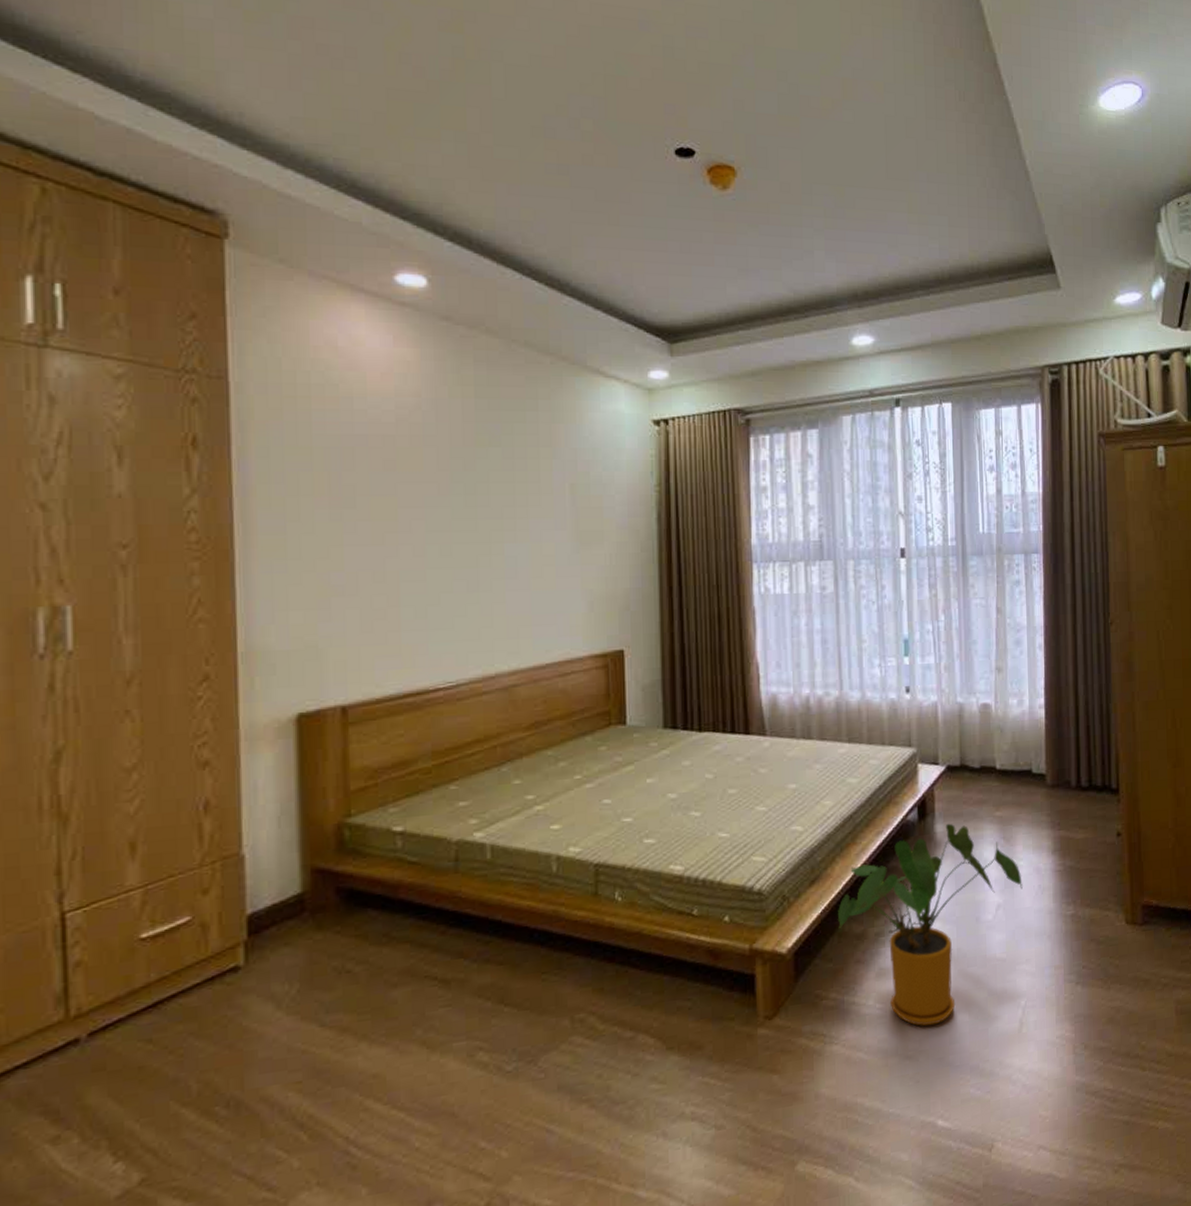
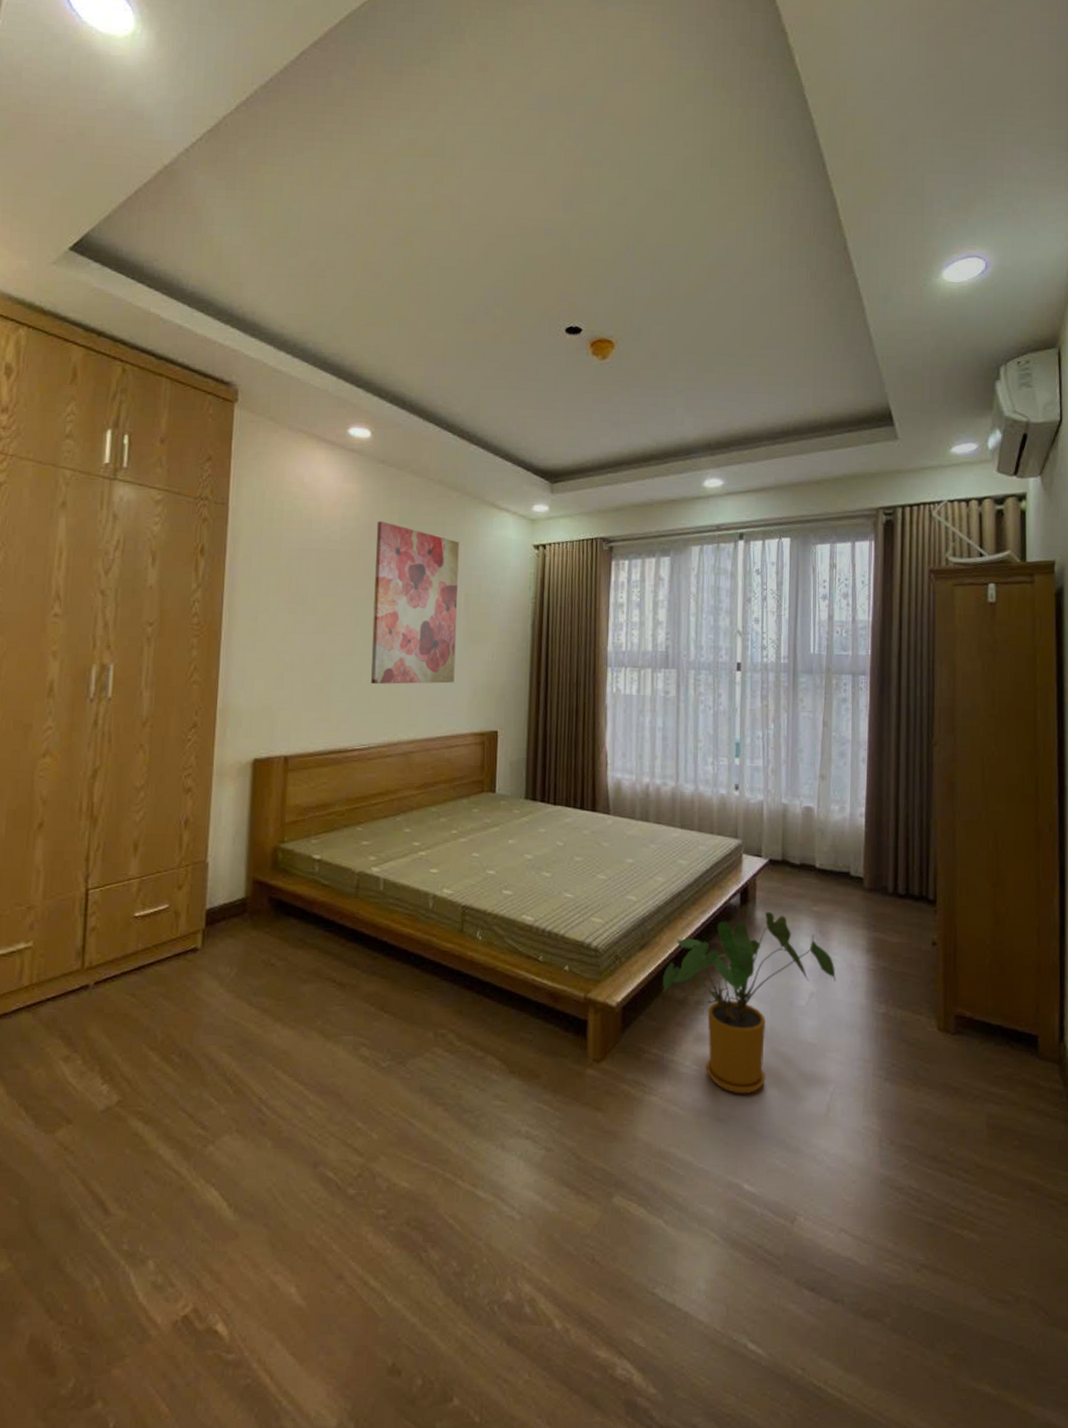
wall art: none [445,395,564,604] -> present [370,521,459,684]

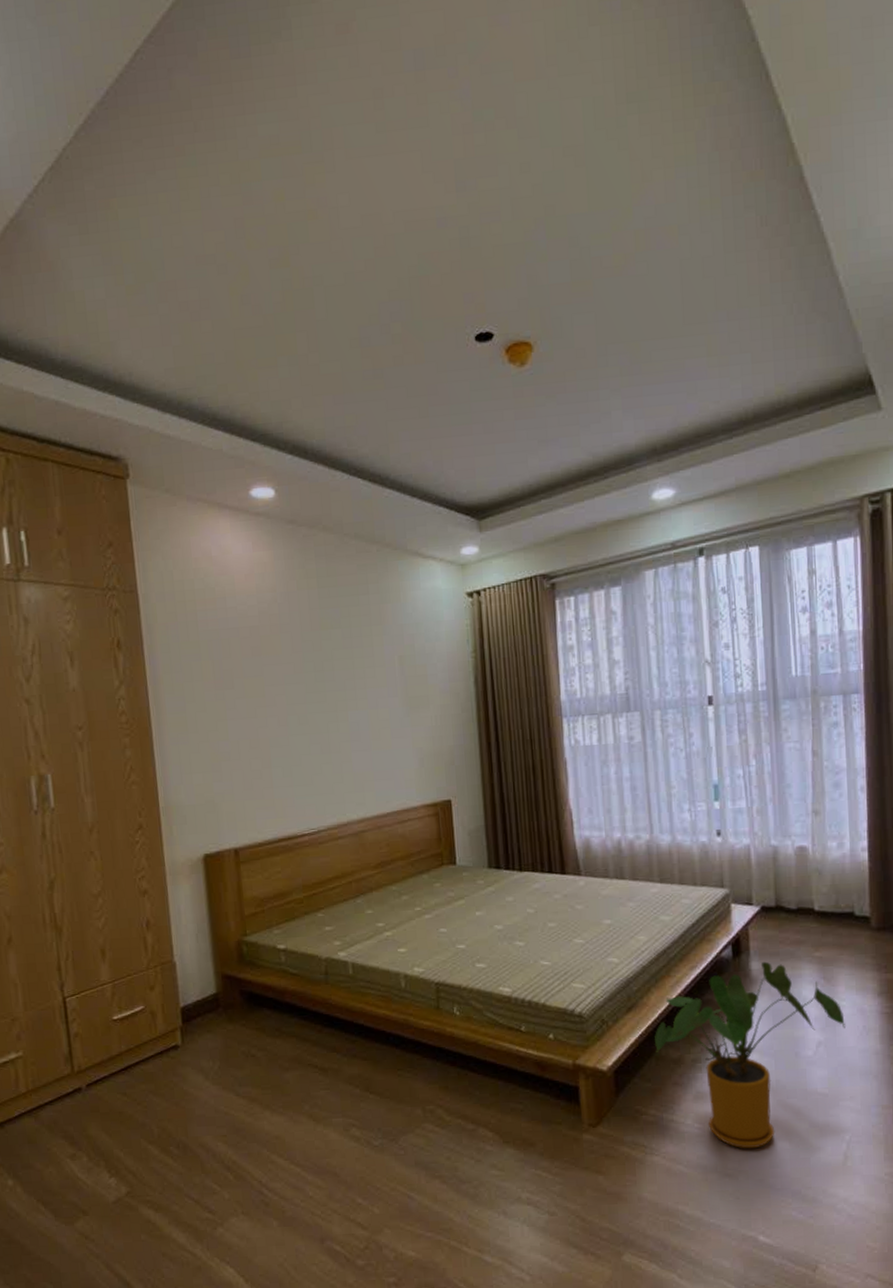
wall art: present [370,521,459,684] -> none [294,588,399,764]

